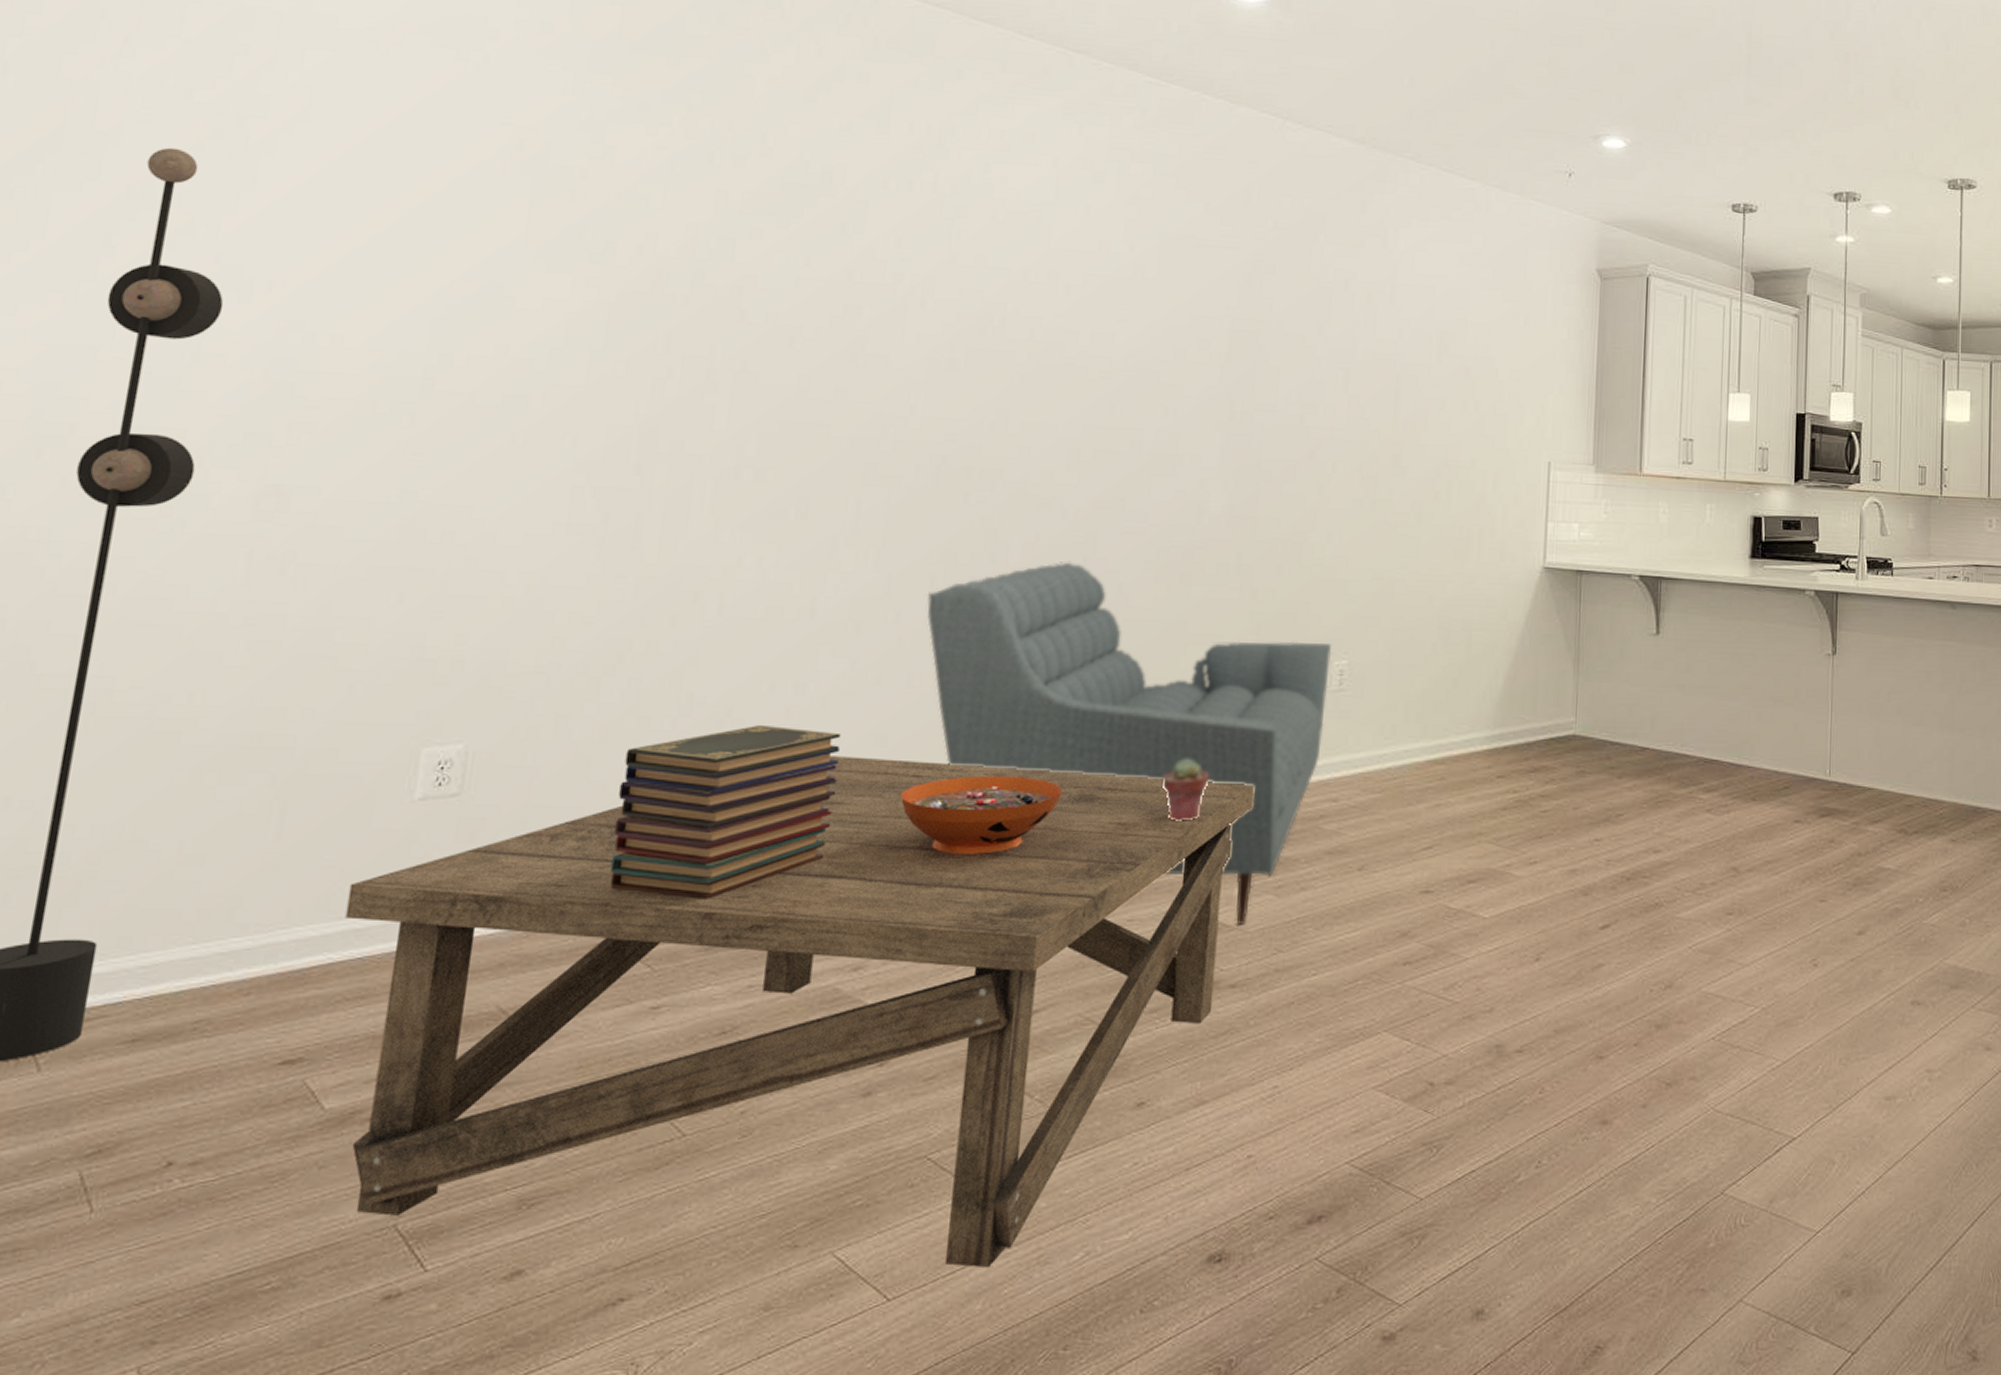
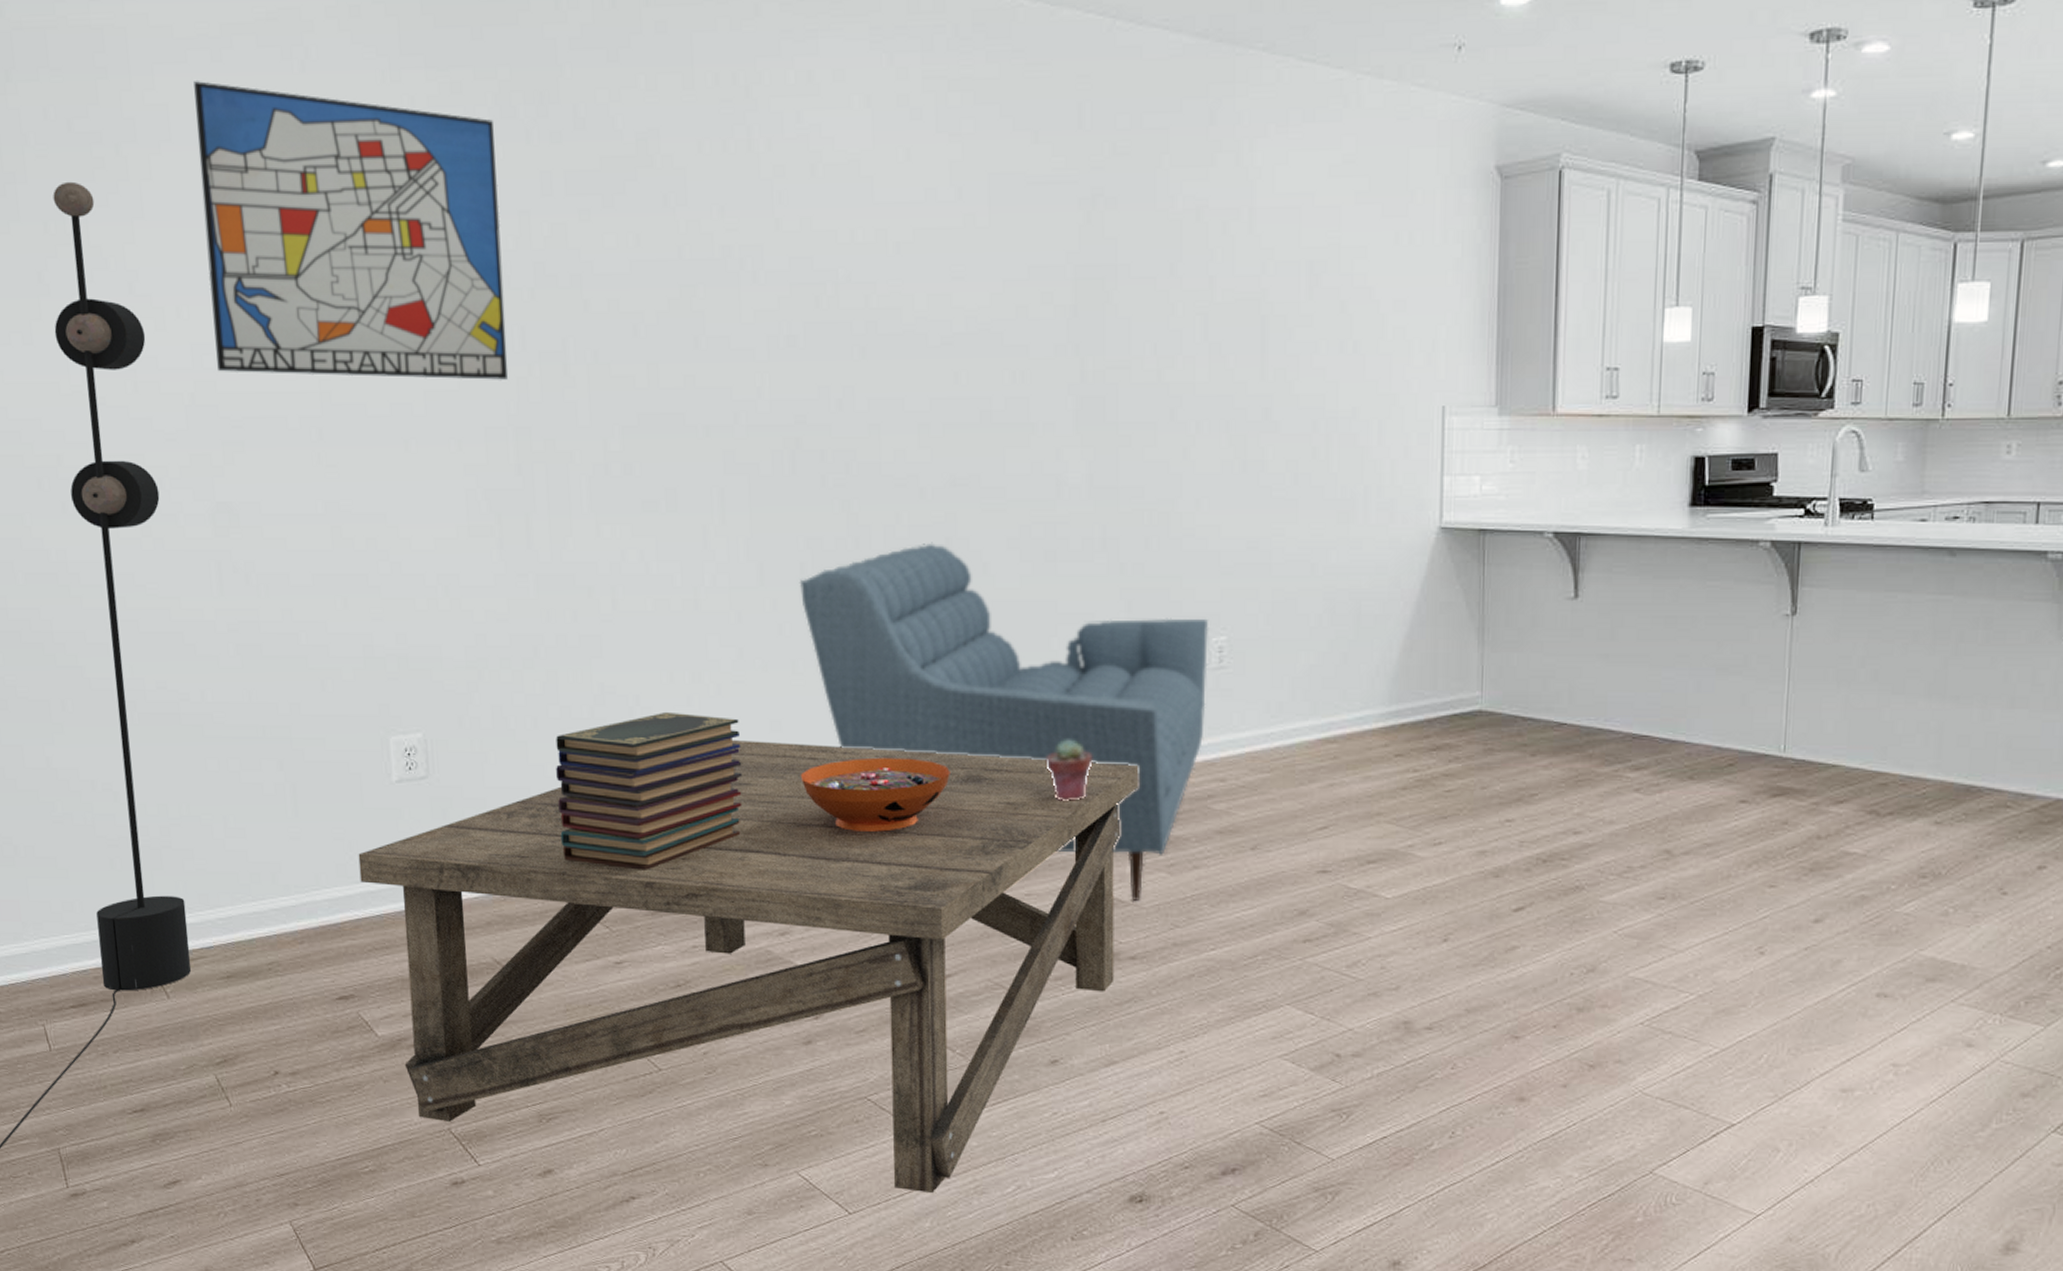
wall art: none [304,69,675,380] -> present [194,81,508,380]

